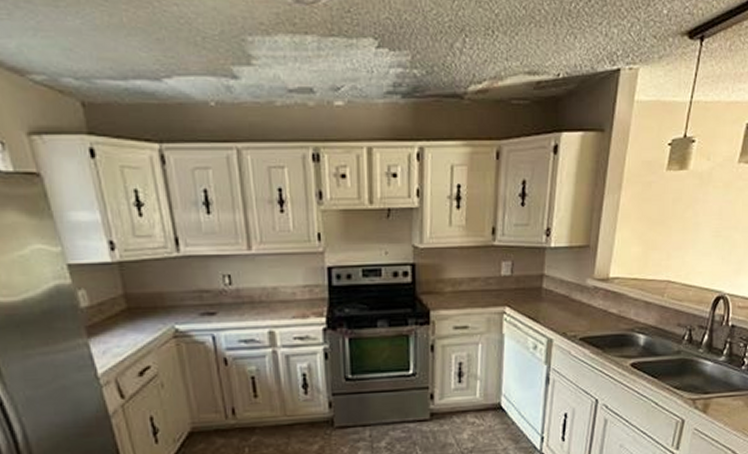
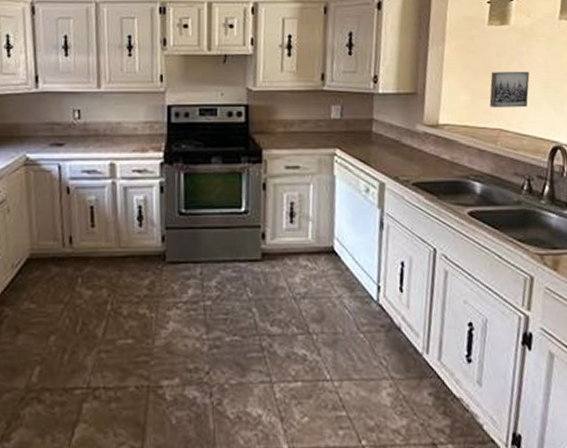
wall art: none [660,221,702,259] -> present [489,72,530,108]

